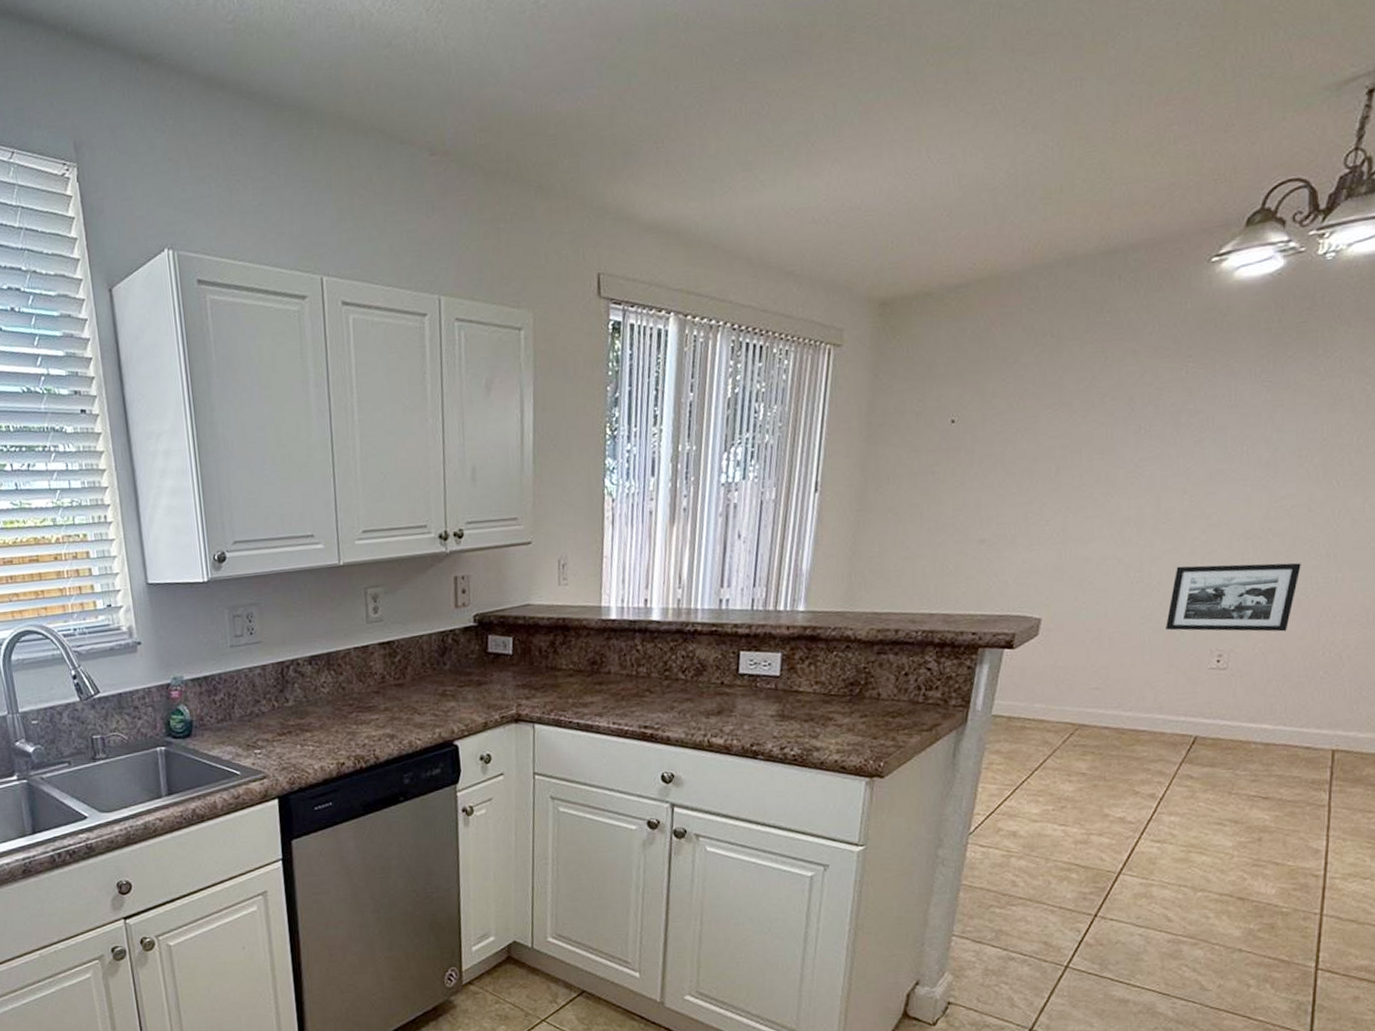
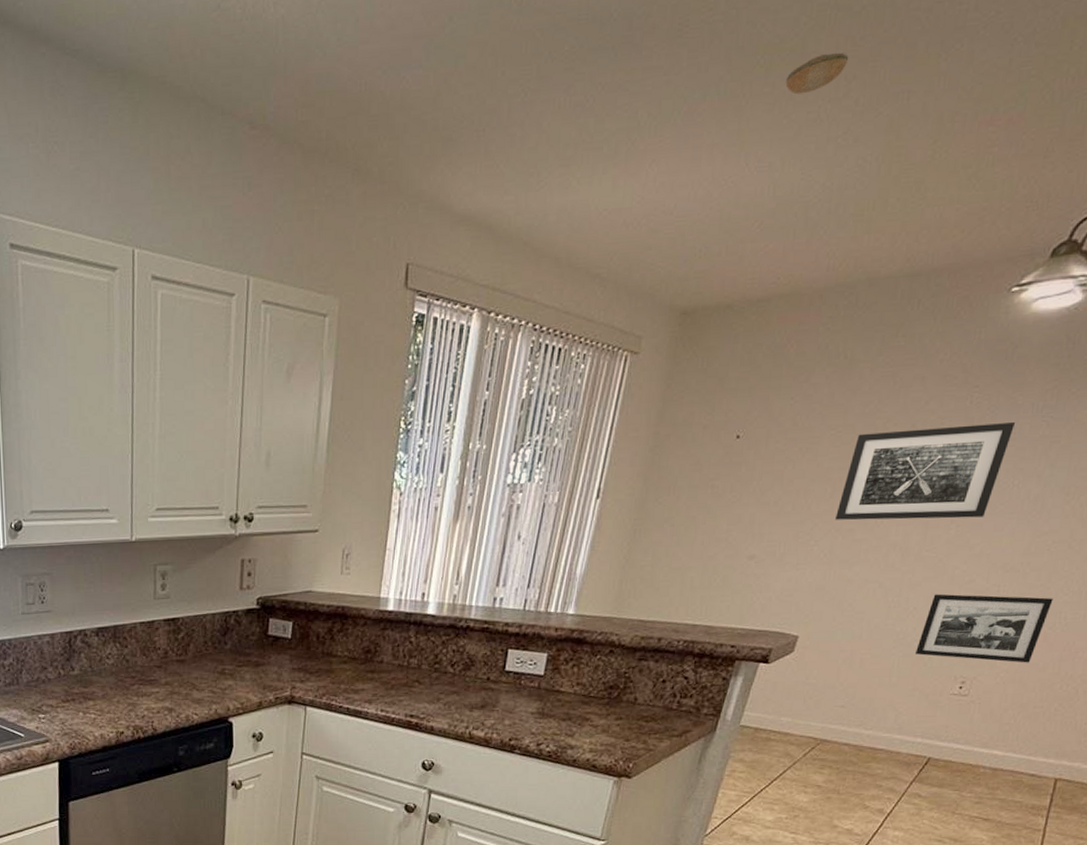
smoke detector: none [957,46,1017,89] -> present [785,52,849,95]
wall art: none [1063,389,1236,498] -> present [835,422,1016,520]

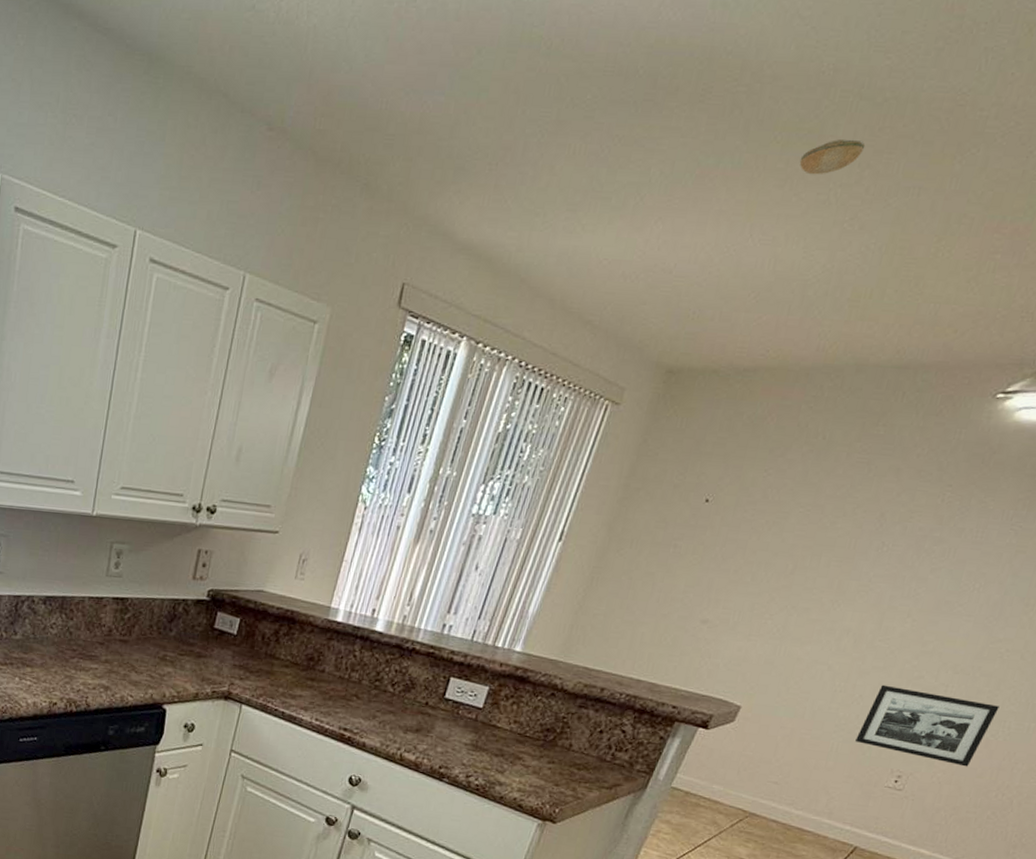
wall art: present [835,422,1016,520] -> none [793,515,985,616]

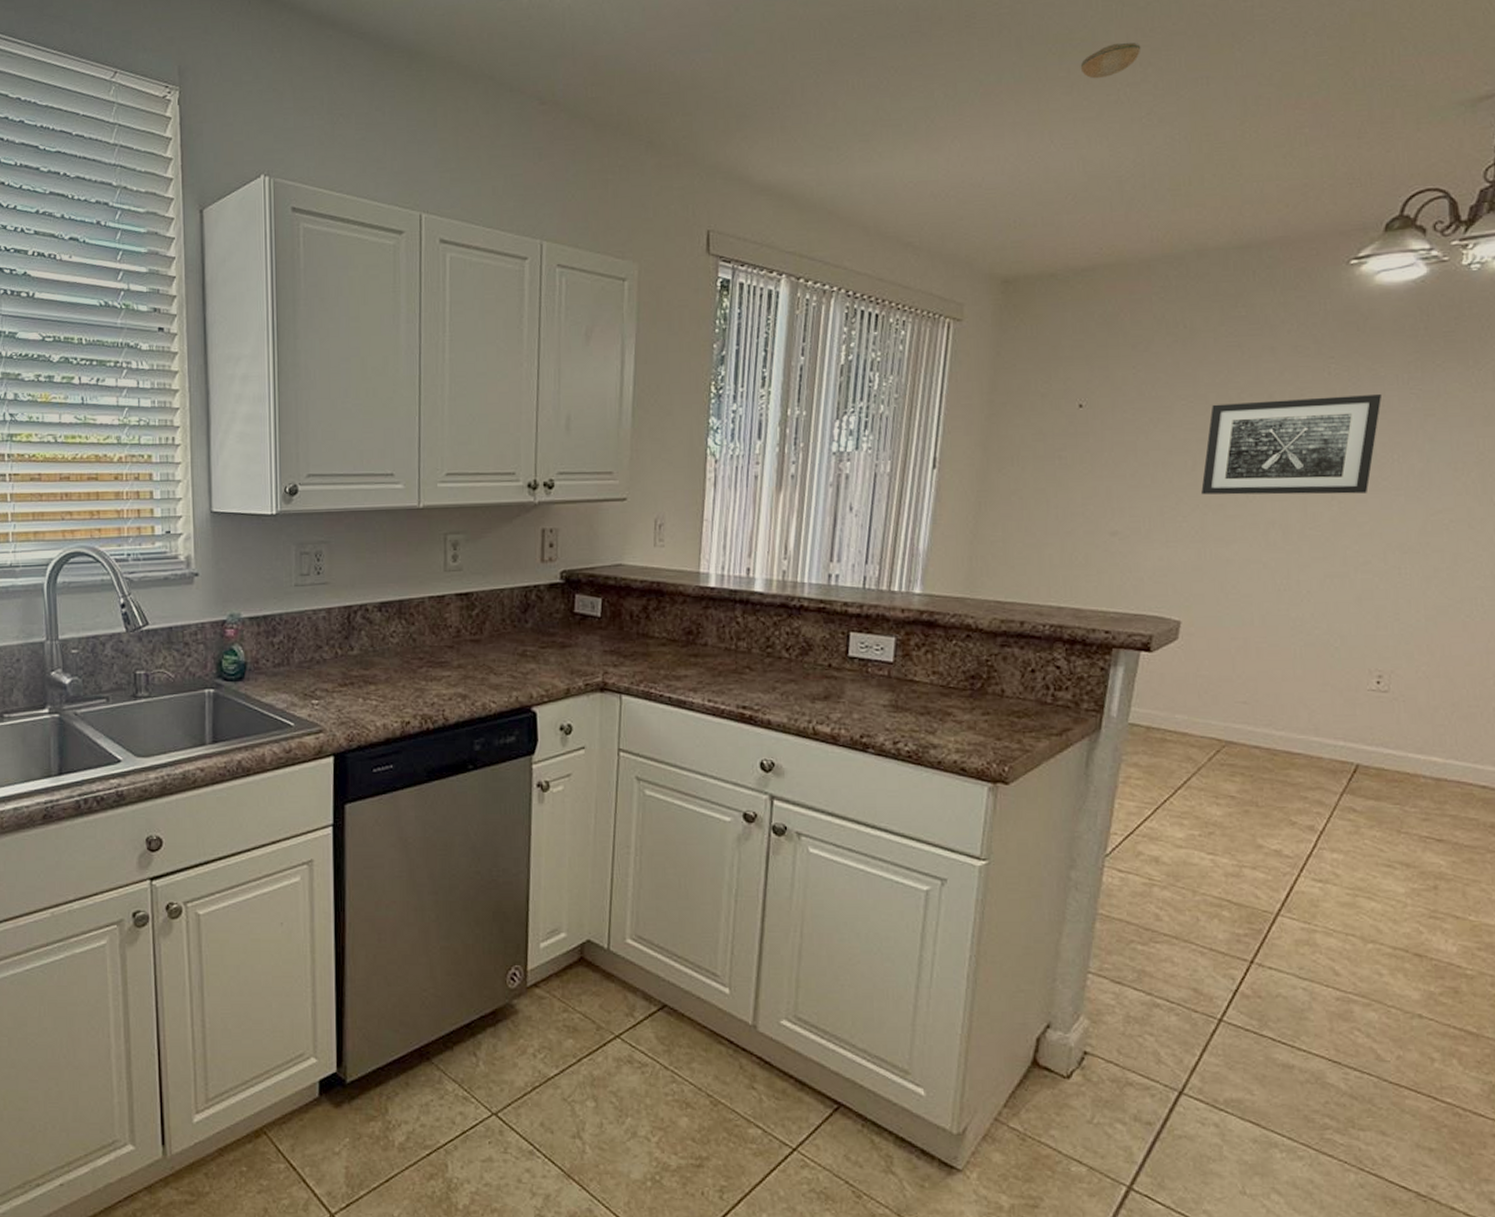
wall art: none [793,515,985,616] -> present [1201,395,1383,495]
picture frame: present [855,684,1000,767] -> none [1318,576,1464,655]

